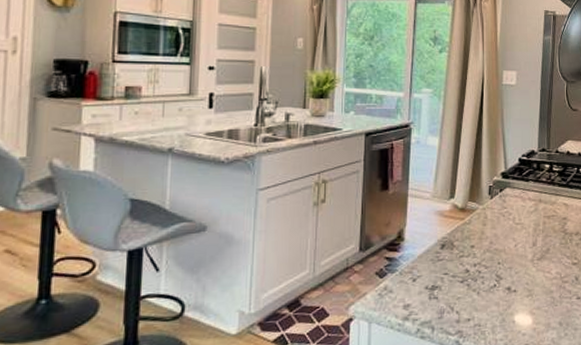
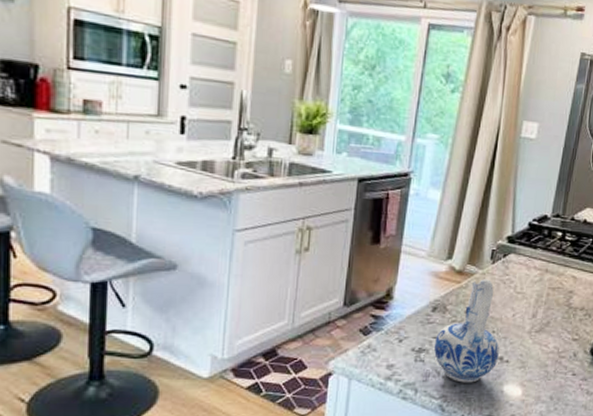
ceramic pitcher: none [445,214,506,317] -> present [433,279,499,383]

